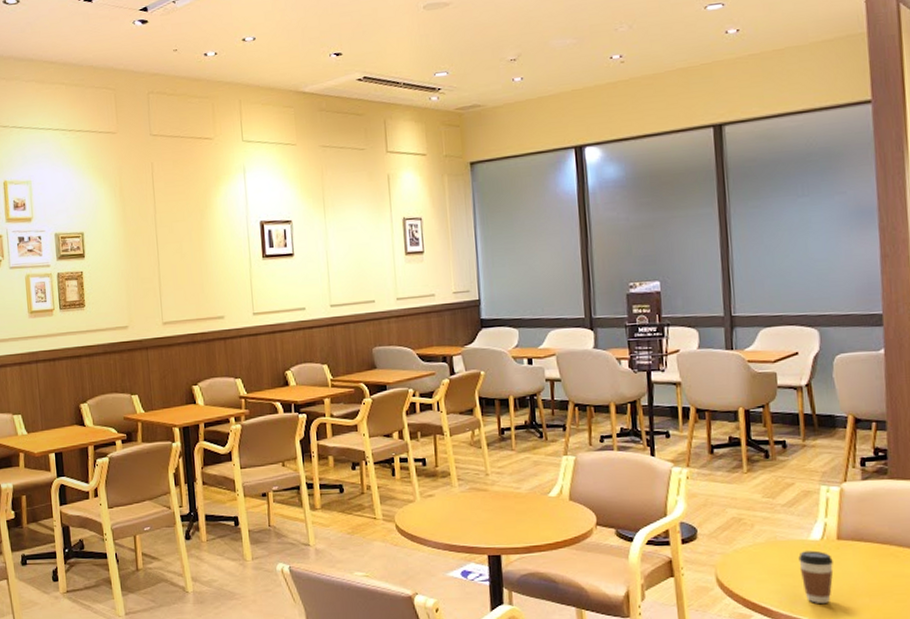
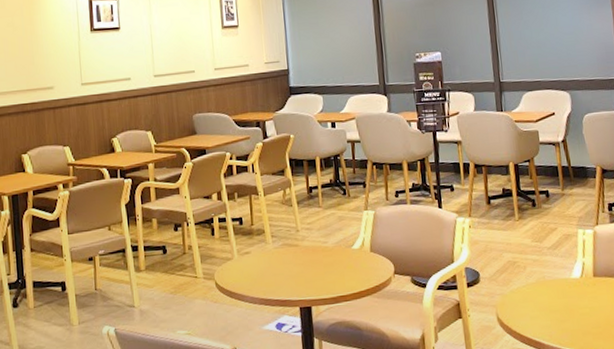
coffee cup: present [798,550,834,604] -> none [563,287,592,336]

